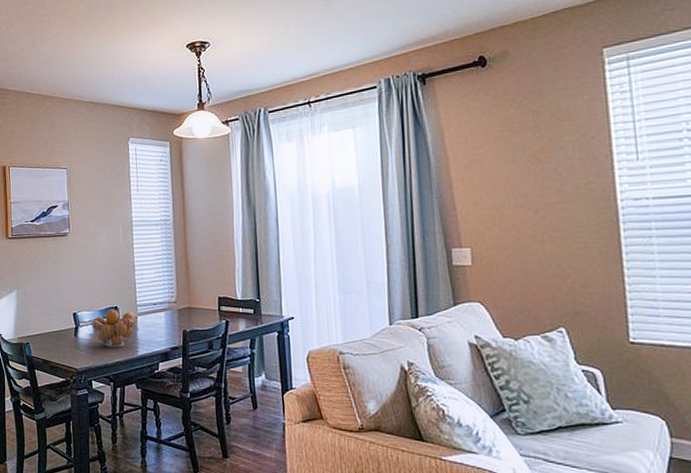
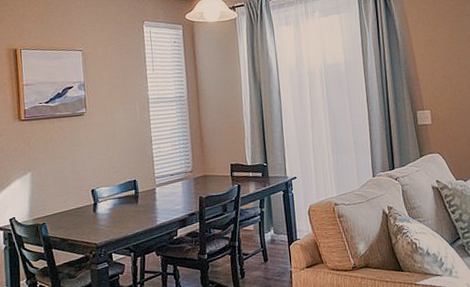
fruit basket: present [90,309,138,347] -> none [109,182,156,220]

